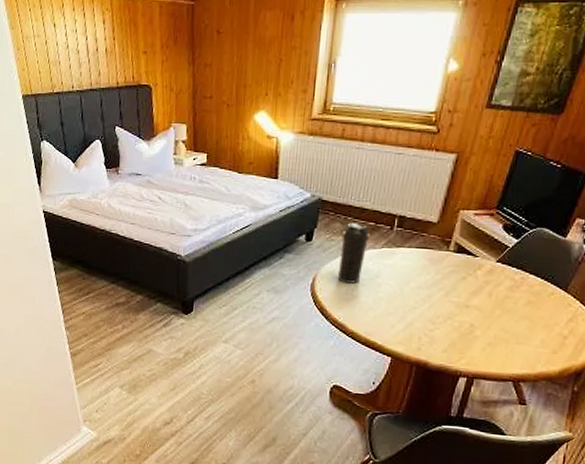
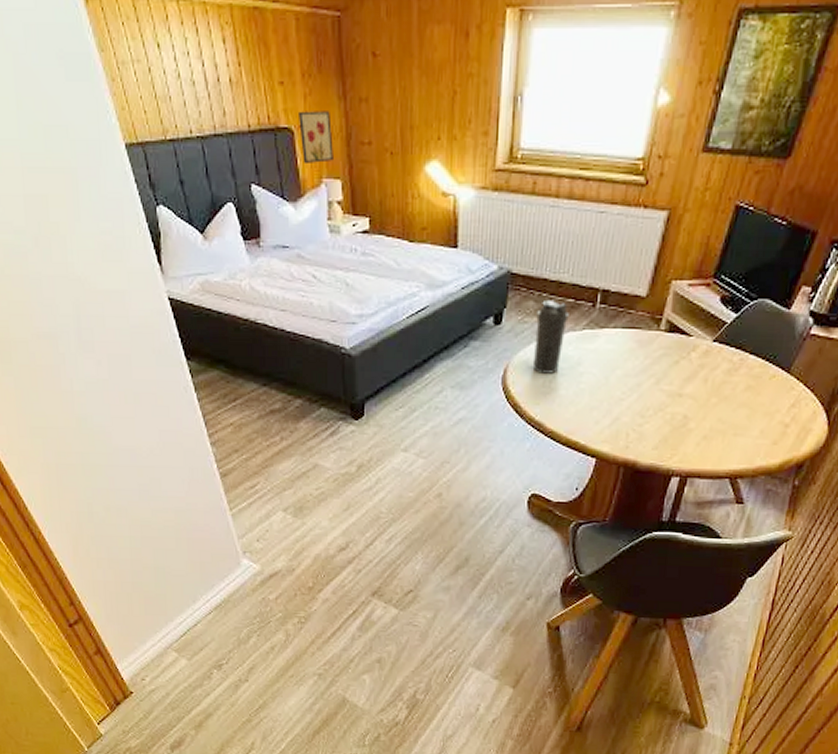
wall art: none [155,73,182,113] -> present [297,111,333,165]

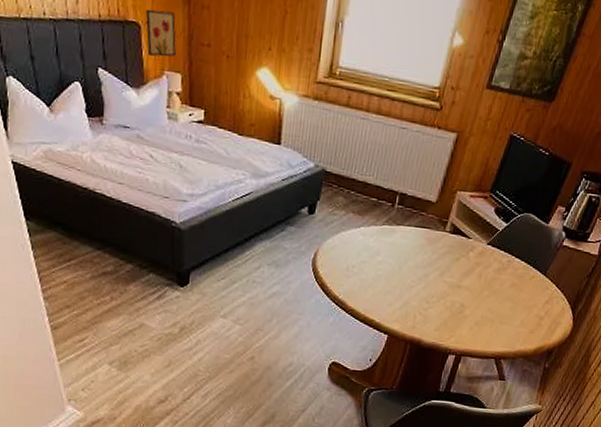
water bottle: present [534,301,569,374] -> none [340,197,372,260]

